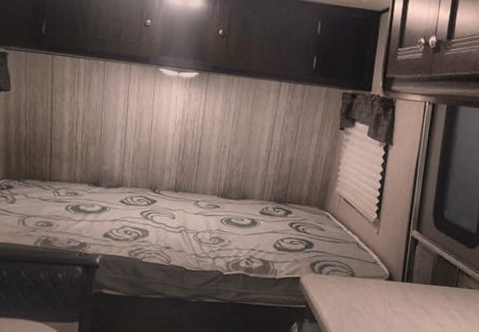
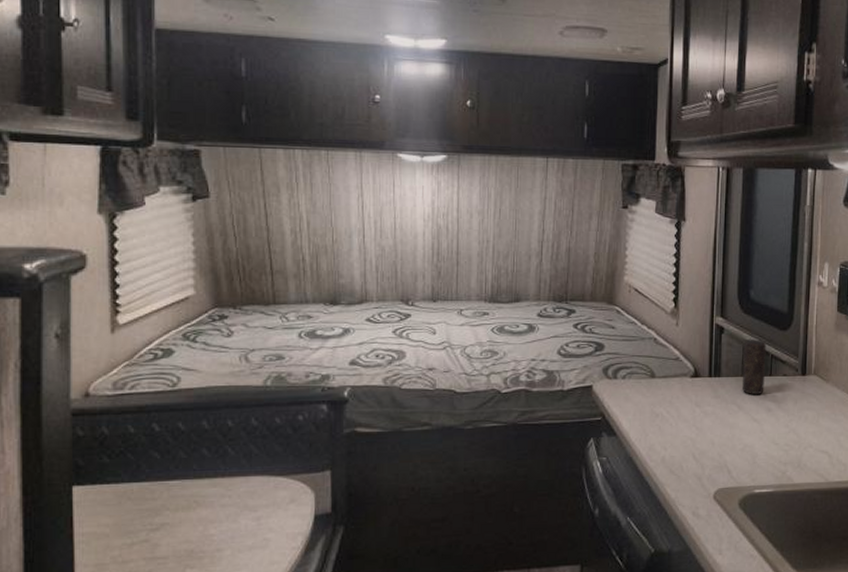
candle: none [429,253,455,302] -> present [741,339,767,394]

